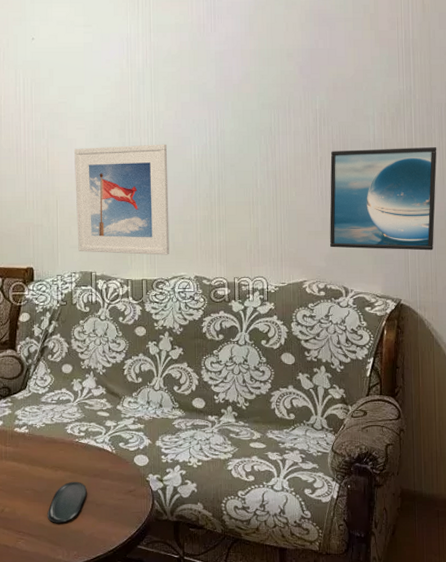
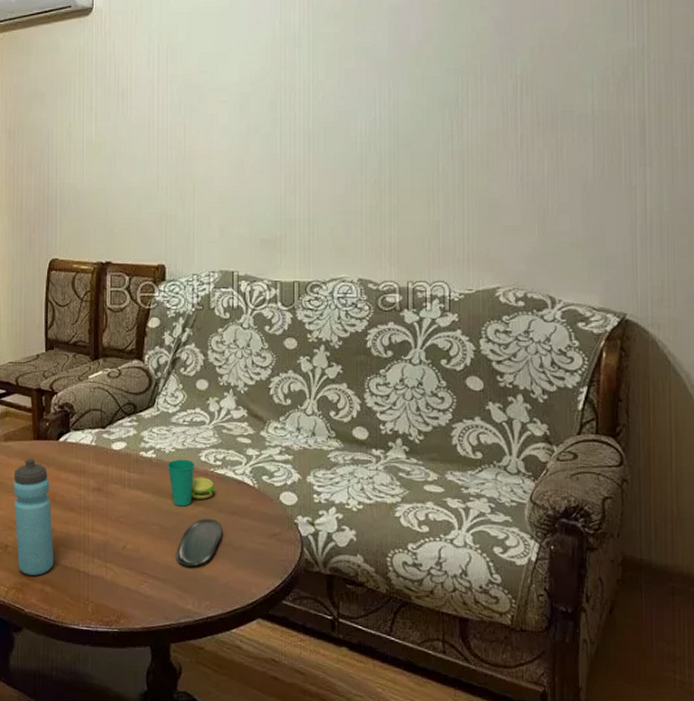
cup: none [38,432,79,473] -> present [167,459,215,507]
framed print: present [74,144,170,255] -> none [216,119,328,253]
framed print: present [329,147,437,251] -> none [531,120,679,252]

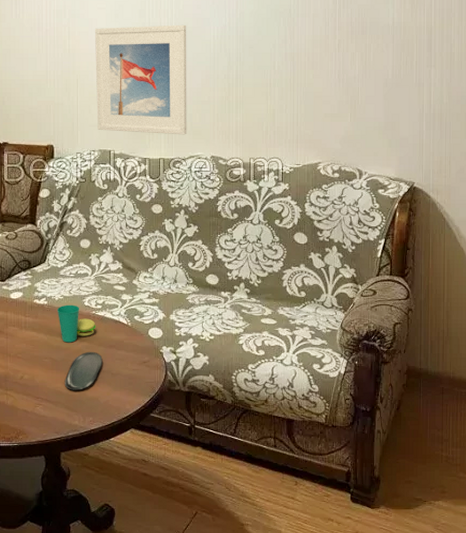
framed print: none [216,119,328,253] -> present [95,24,187,135]

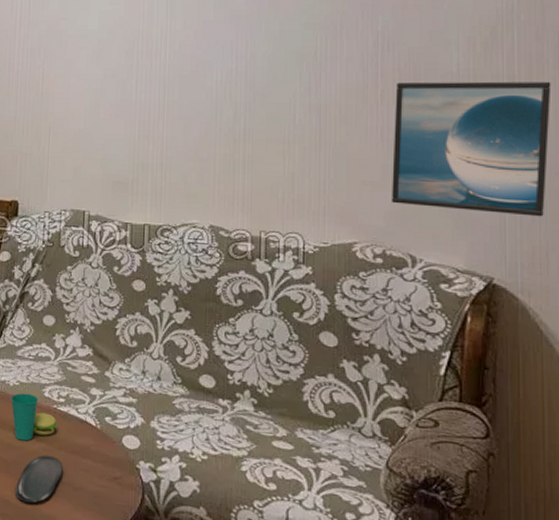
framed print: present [95,24,187,135] -> none [71,67,183,198]
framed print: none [345,31,456,135] -> present [390,81,552,217]

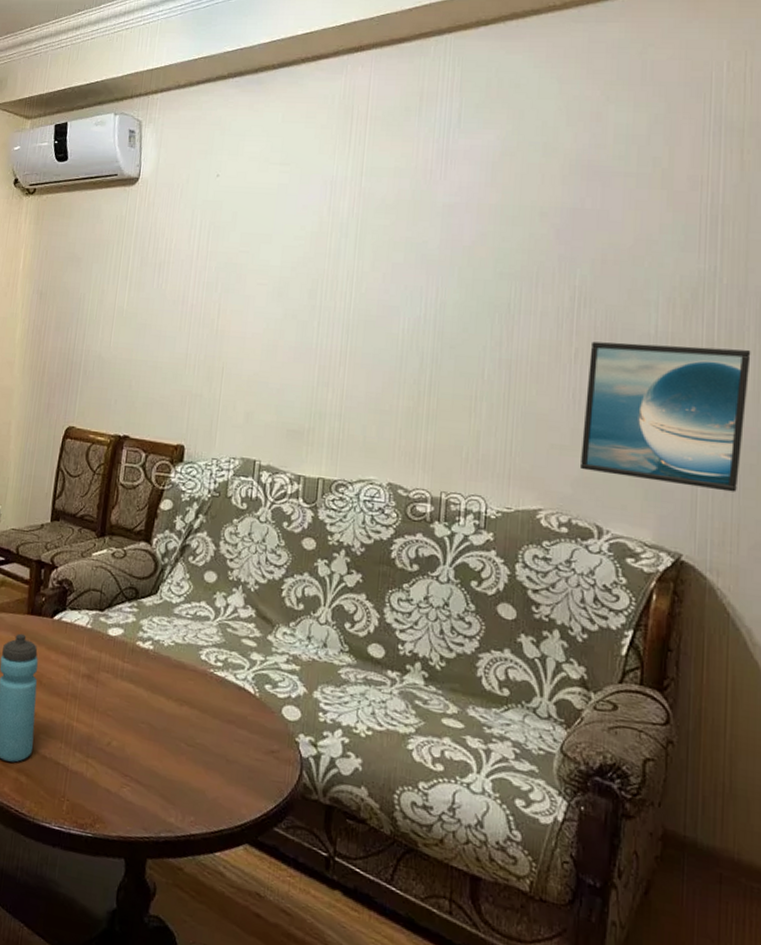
cup: present [10,393,57,441] -> none [164,654,213,708]
oval tray: present [14,455,63,503] -> none [162,723,217,775]

